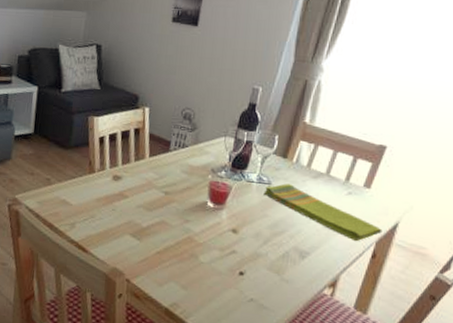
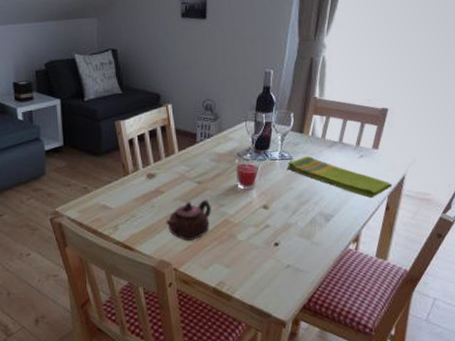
teapot: none [125,210,176,253] -> present [166,199,211,242]

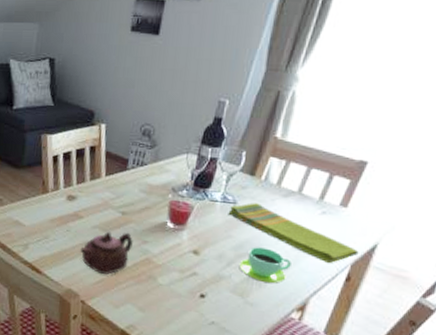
cup: none [302,193,343,224] -> present [239,247,291,284]

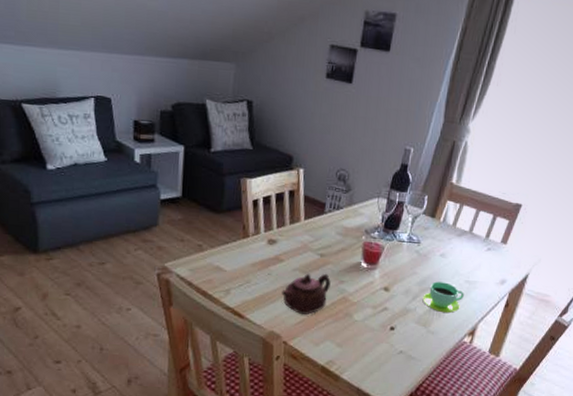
dish towel: present [228,203,359,264] -> none [413,242,515,293]

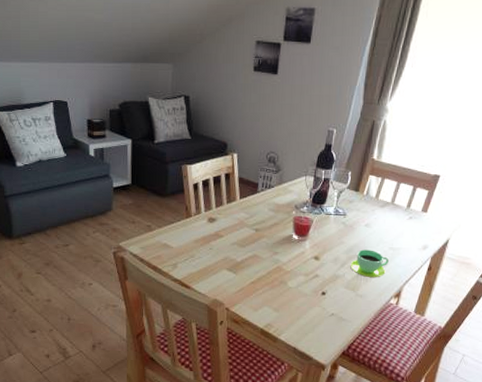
teapot: present [281,273,331,315] -> none [222,246,266,284]

